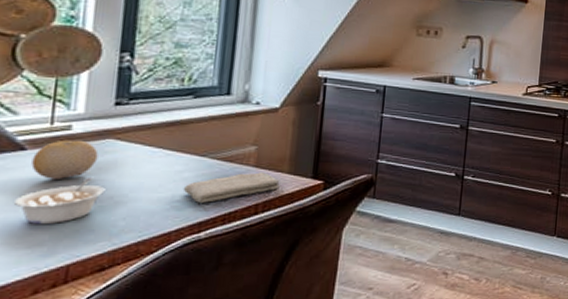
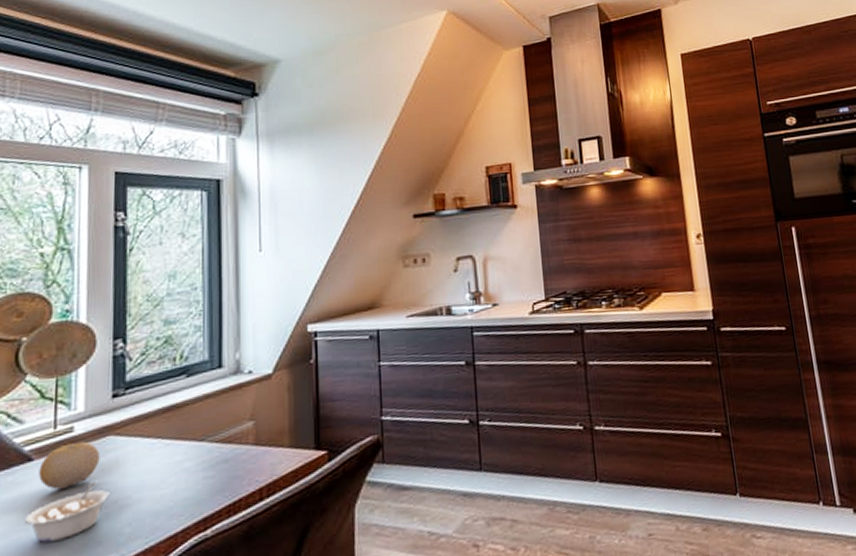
washcloth: present [183,172,280,203] -> none [185,449,282,495]

